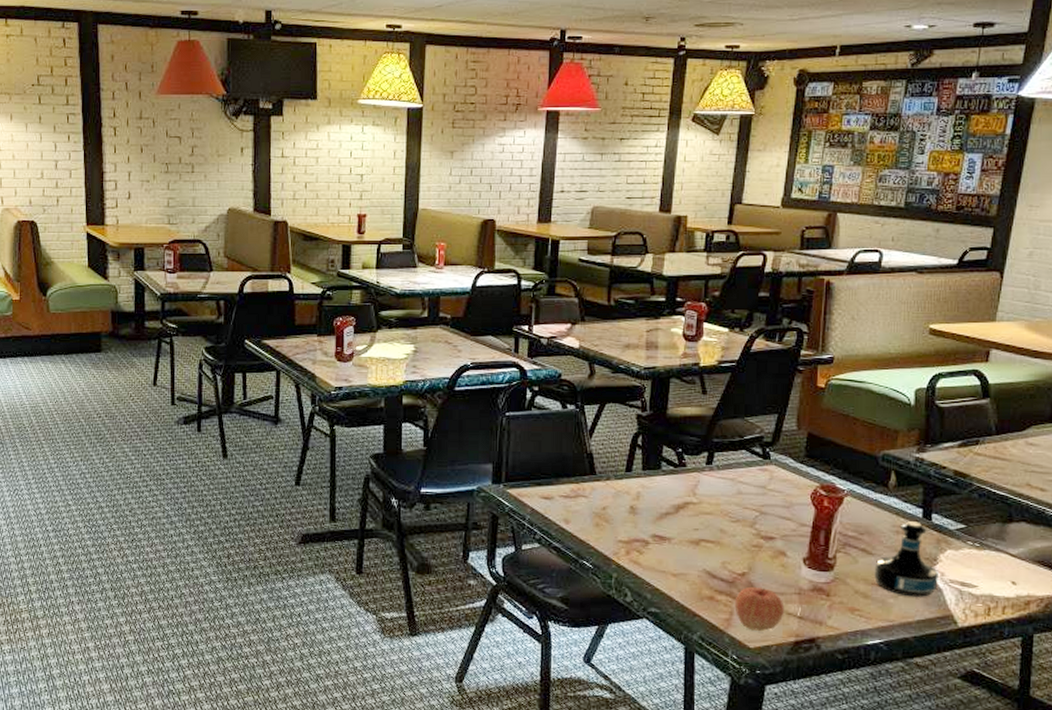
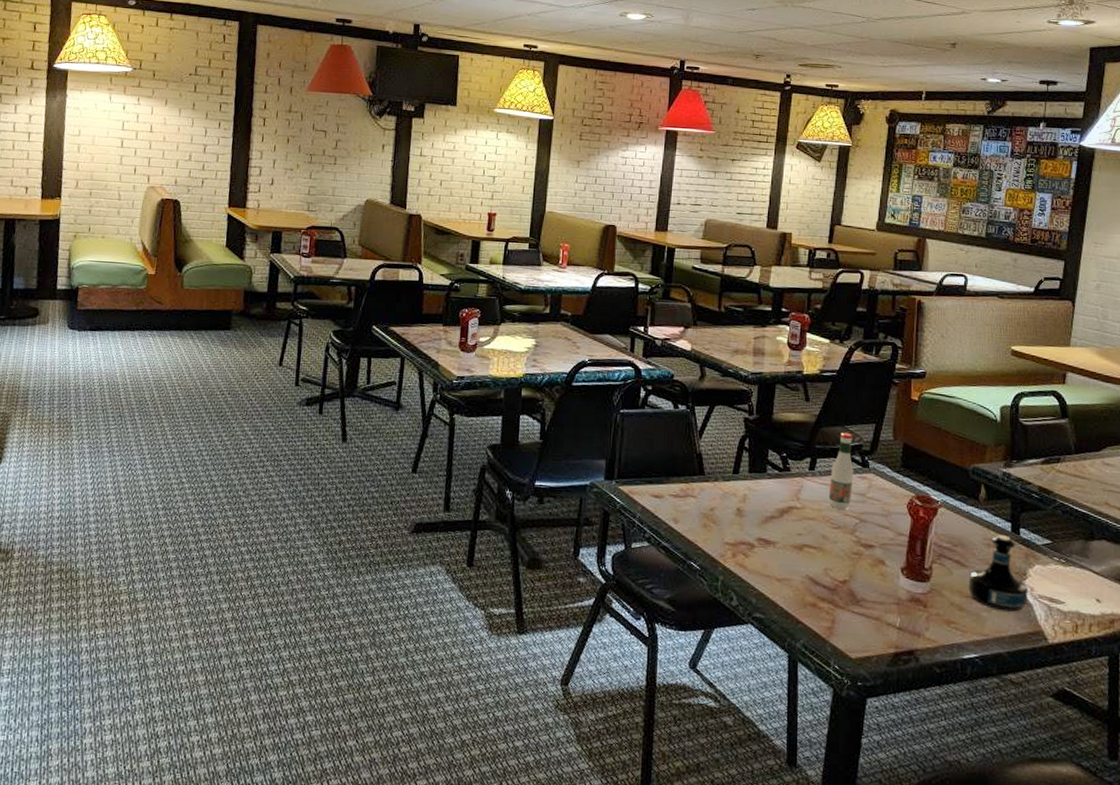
tabasco sauce: none [726,424,754,502] -> present [828,432,854,509]
apple: present [734,587,785,632] -> none [836,595,884,642]

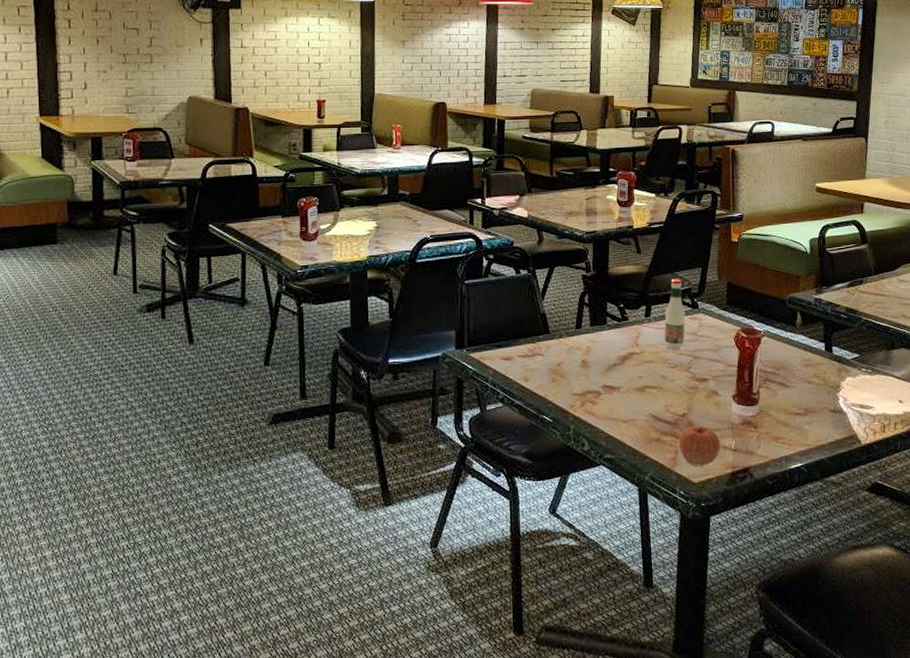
apple: none [836,595,884,642] -> present [678,426,721,467]
tequila bottle: present [968,535,1028,612] -> none [791,354,843,422]

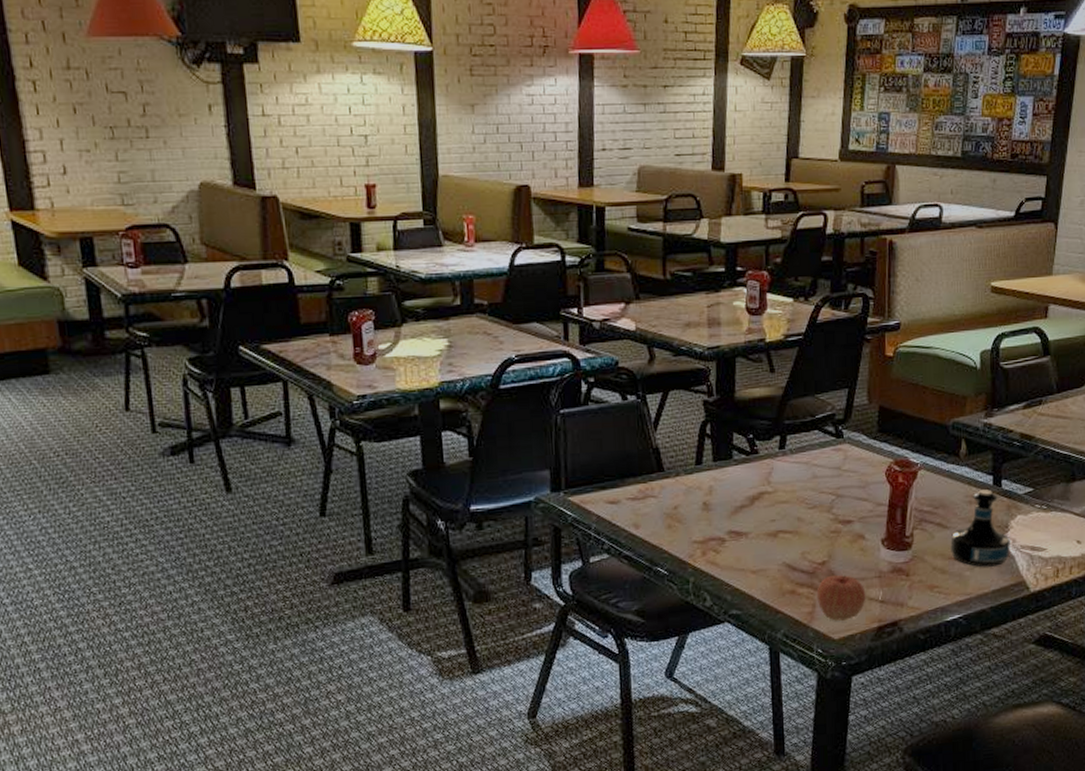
tabasco sauce: present [664,278,686,350] -> none [801,402,828,487]
tequila bottle: none [791,354,843,422] -> present [950,489,1010,568]

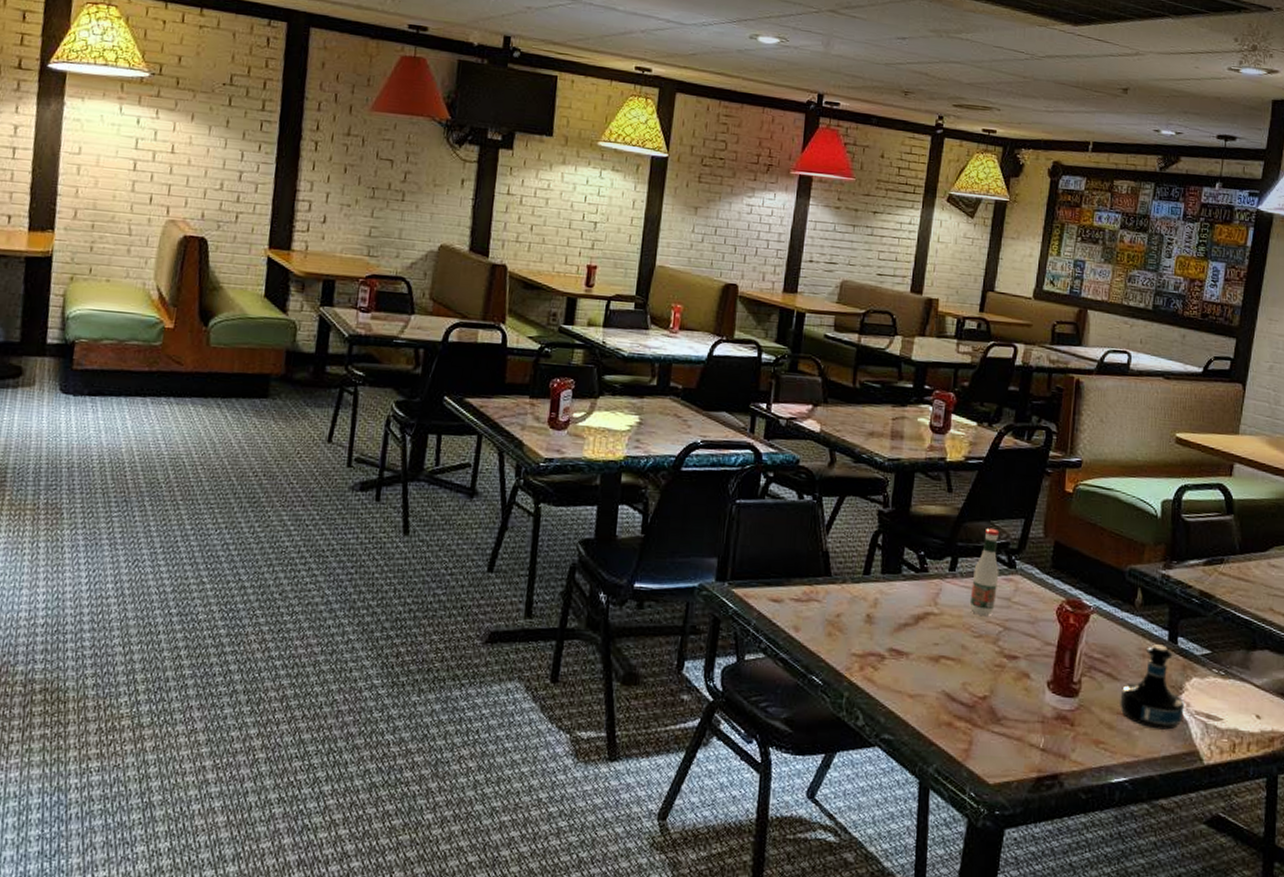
tabasco sauce: none [801,402,828,487] -> present [969,527,1000,616]
apple: present [816,575,866,622] -> none [974,713,1027,766]

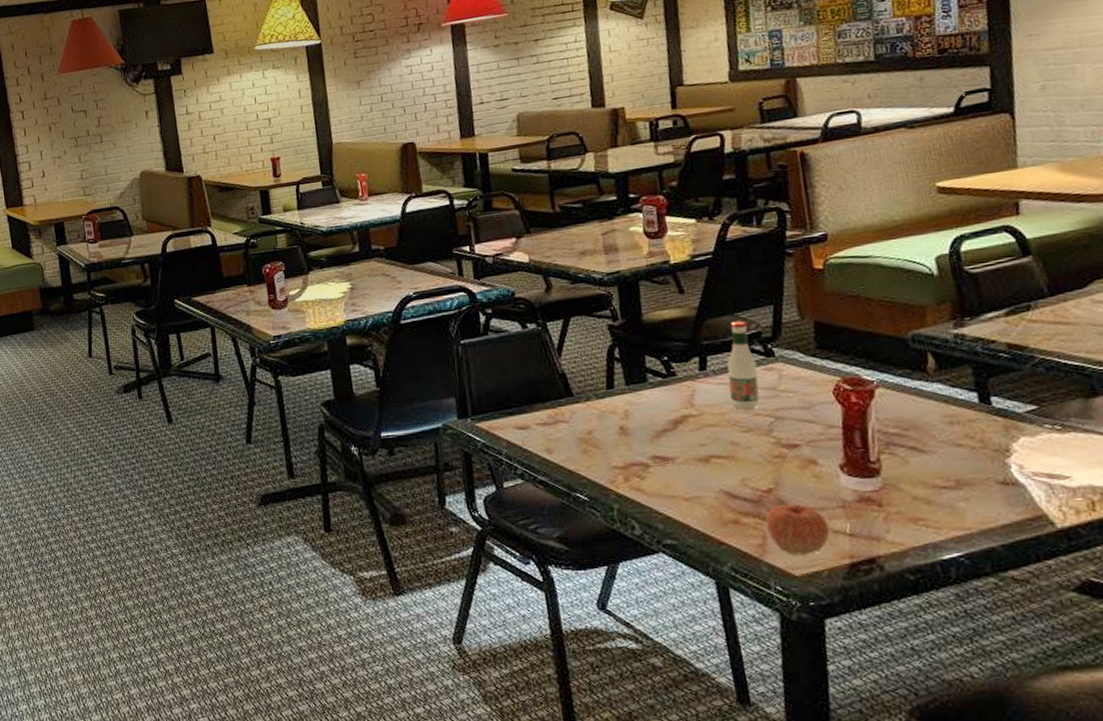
apple: none [974,713,1027,766] -> present [765,504,830,556]
tequila bottle: present [1120,644,1184,730] -> none [931,408,1018,498]

